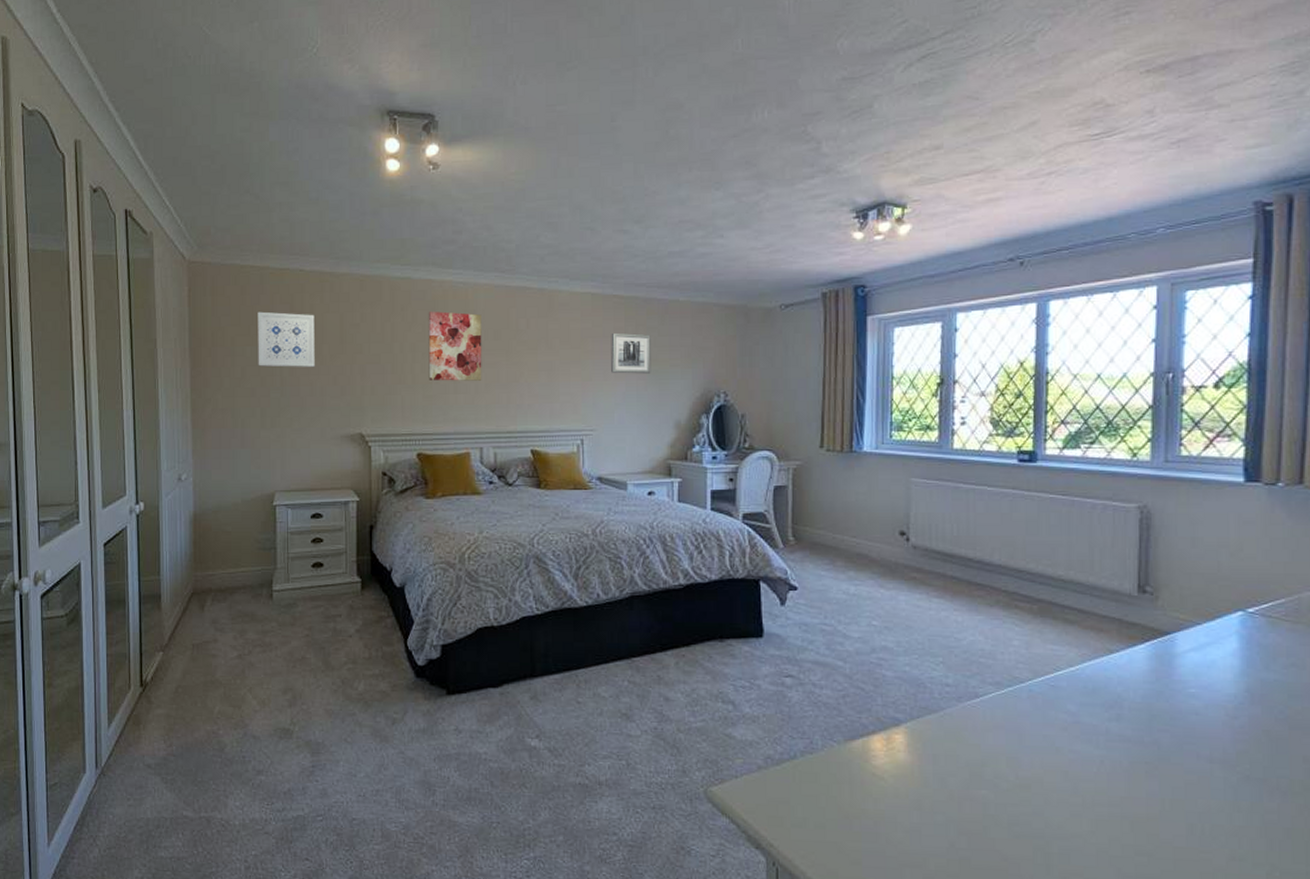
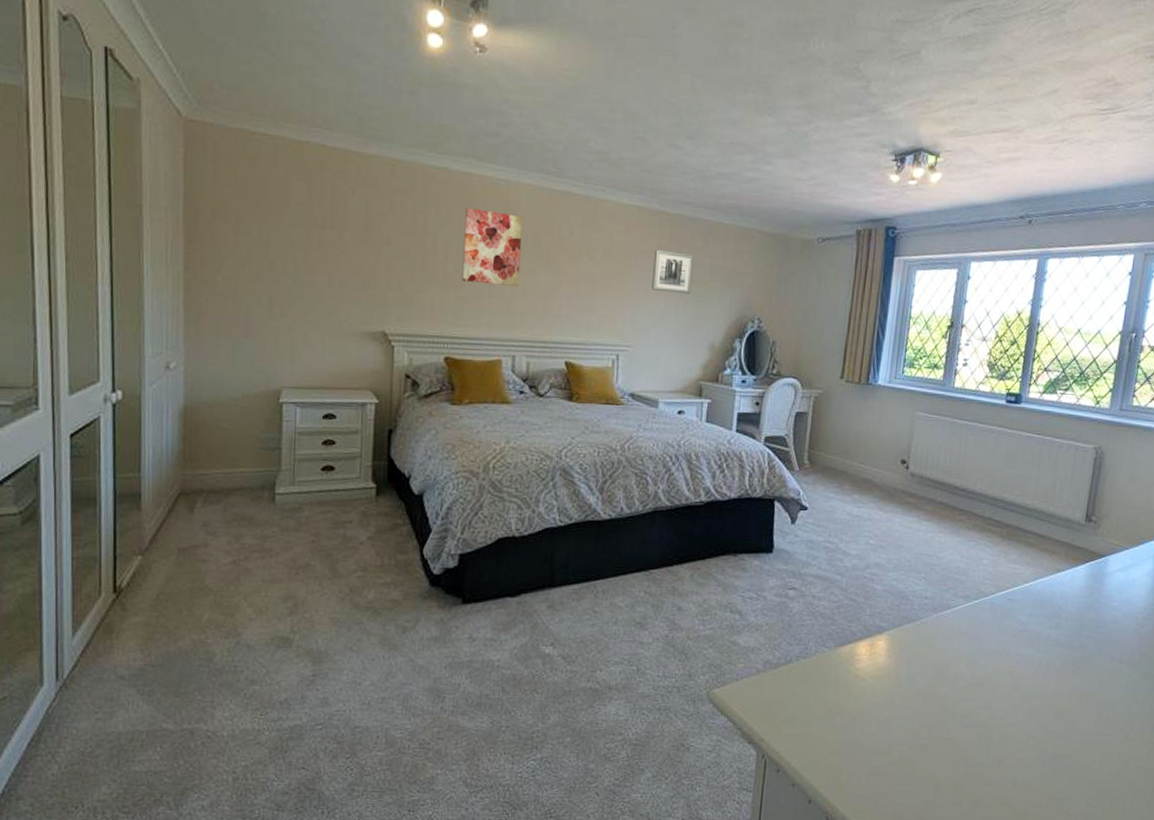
wall art: present [258,311,315,367] -> none [267,187,337,255]

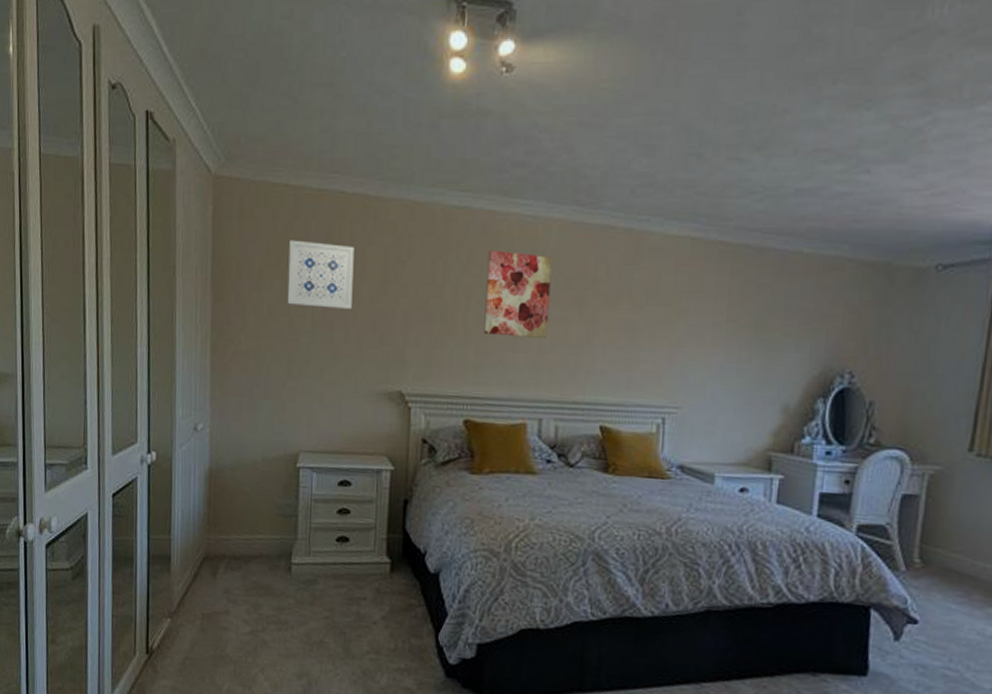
wall art: none [267,187,337,255] -> present [287,240,355,309]
wall art: present [652,249,693,294] -> none [707,288,762,343]

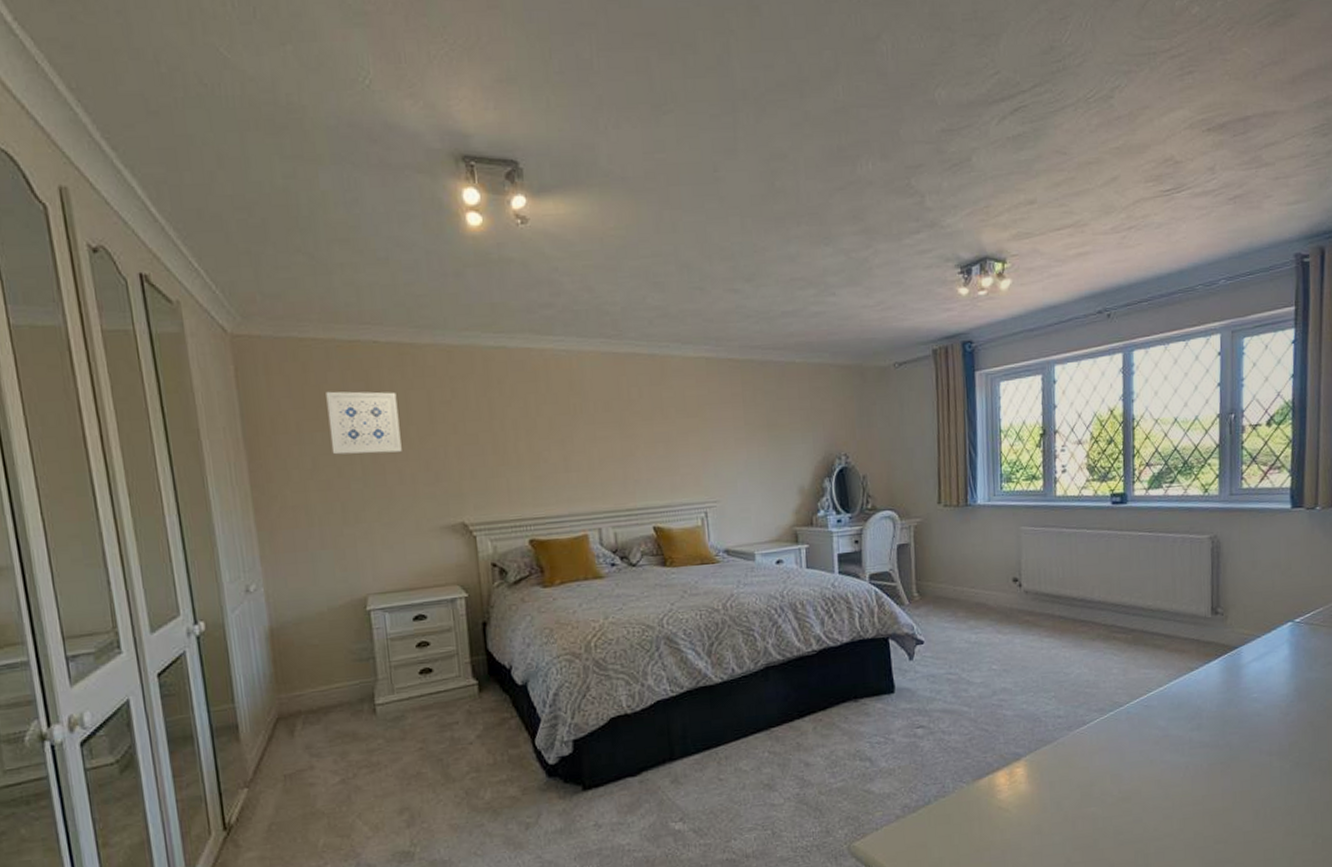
wall art: present [483,250,553,338] -> none [529,383,595,460]

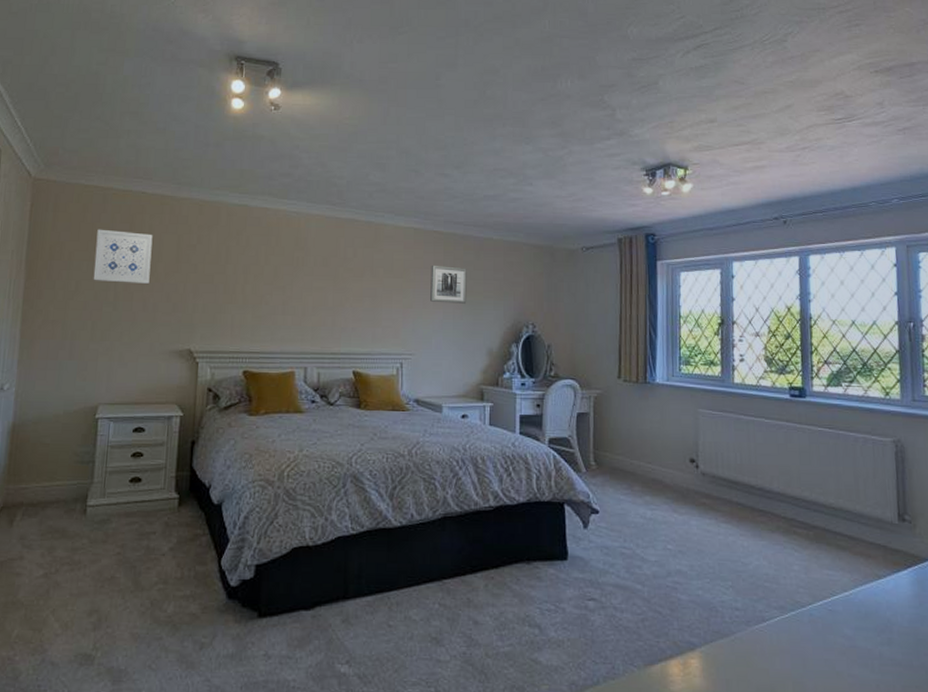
wall art: none [728,398,772,441] -> present [430,265,467,304]

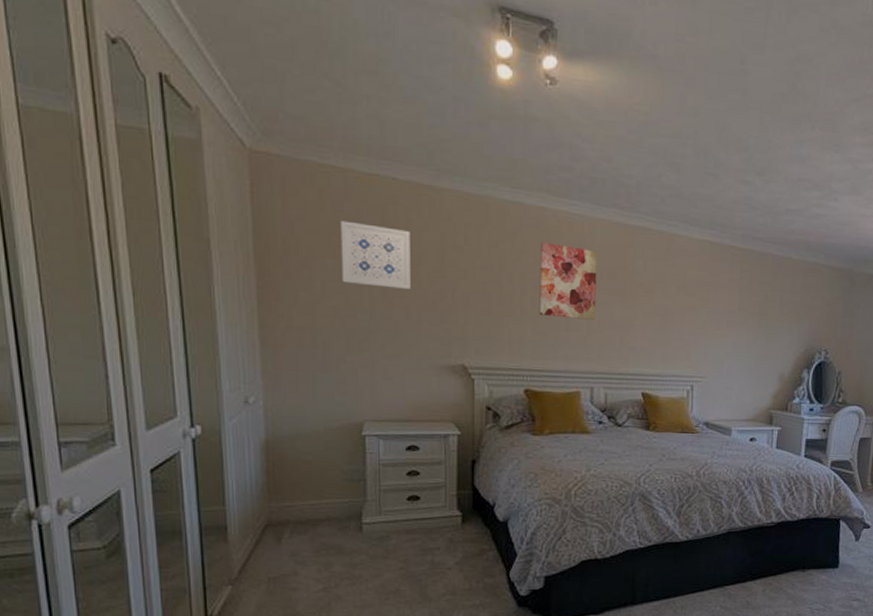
wall art: none [259,237,312,304] -> present [539,242,598,320]
wall art: present [430,265,467,304] -> none [724,283,763,327]

